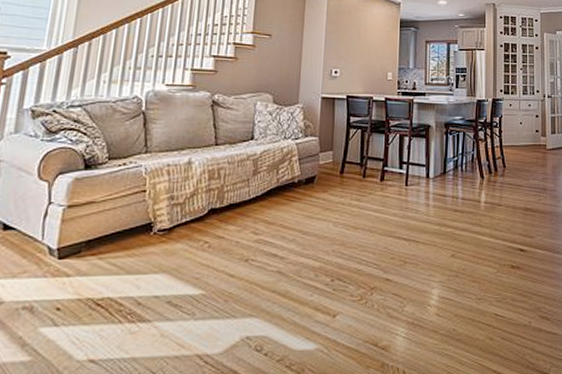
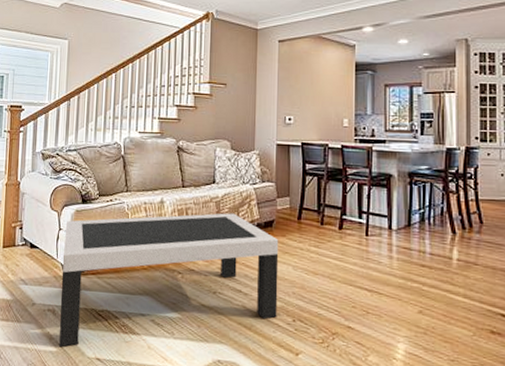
coffee table: none [35,171,320,355] -> present [59,213,279,348]

